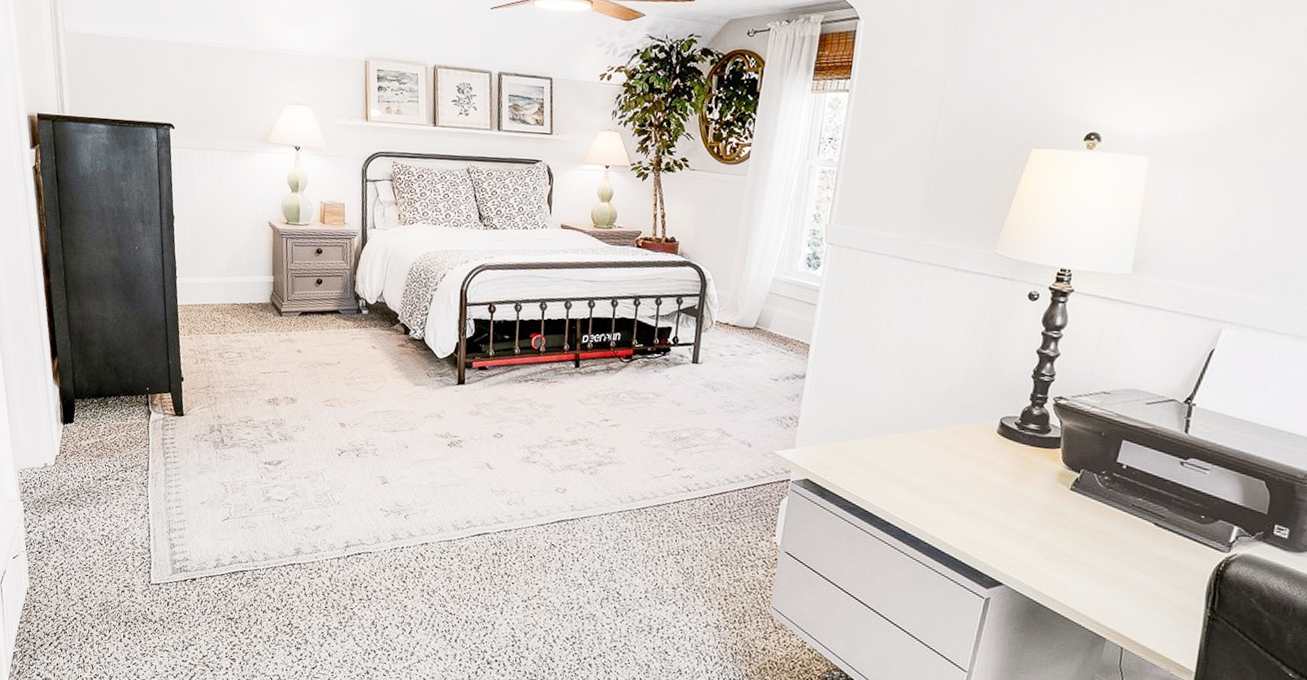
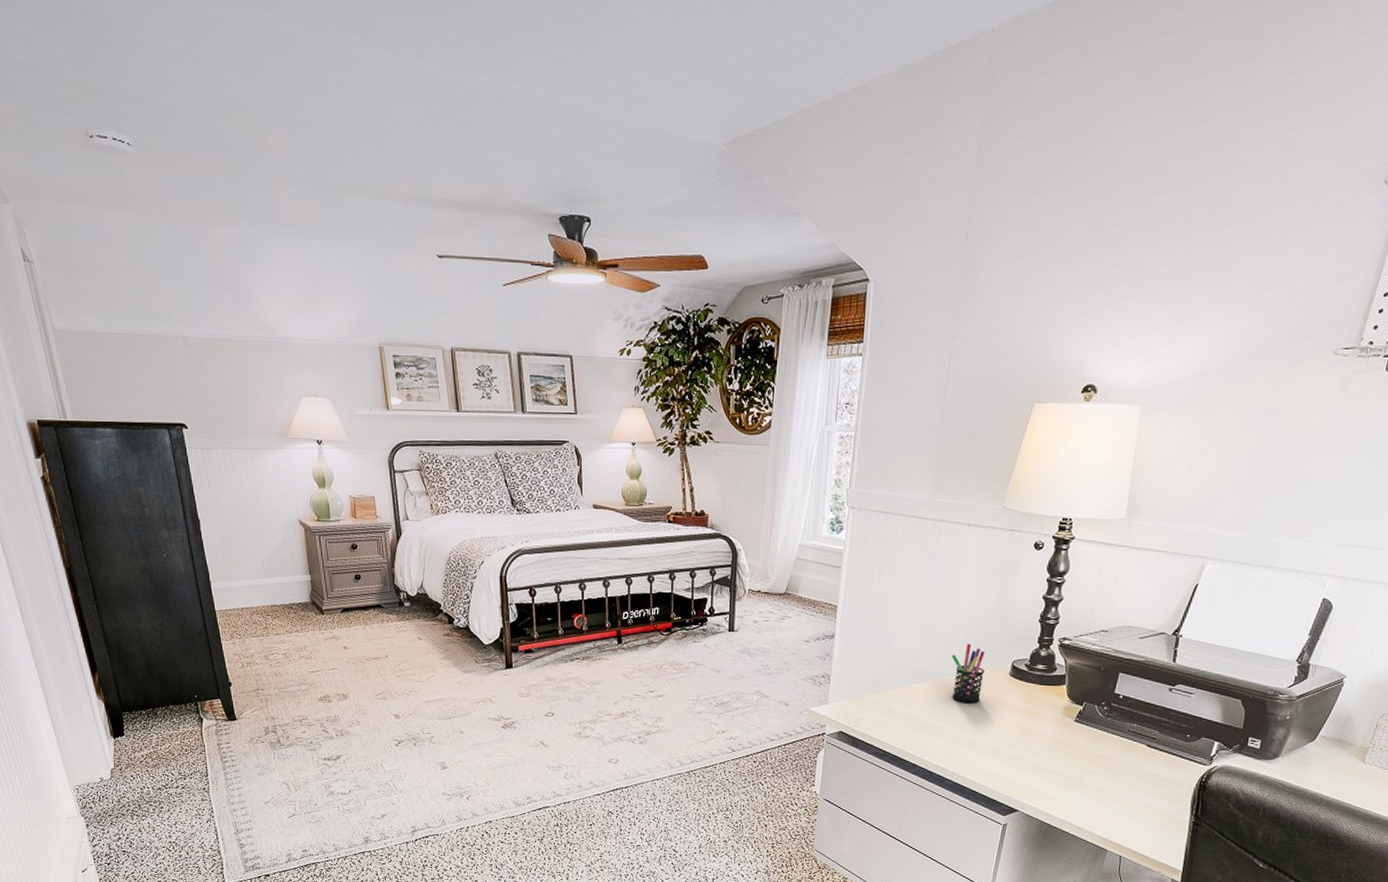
pen holder: none [931,395,971,461] -> present [951,643,985,704]

